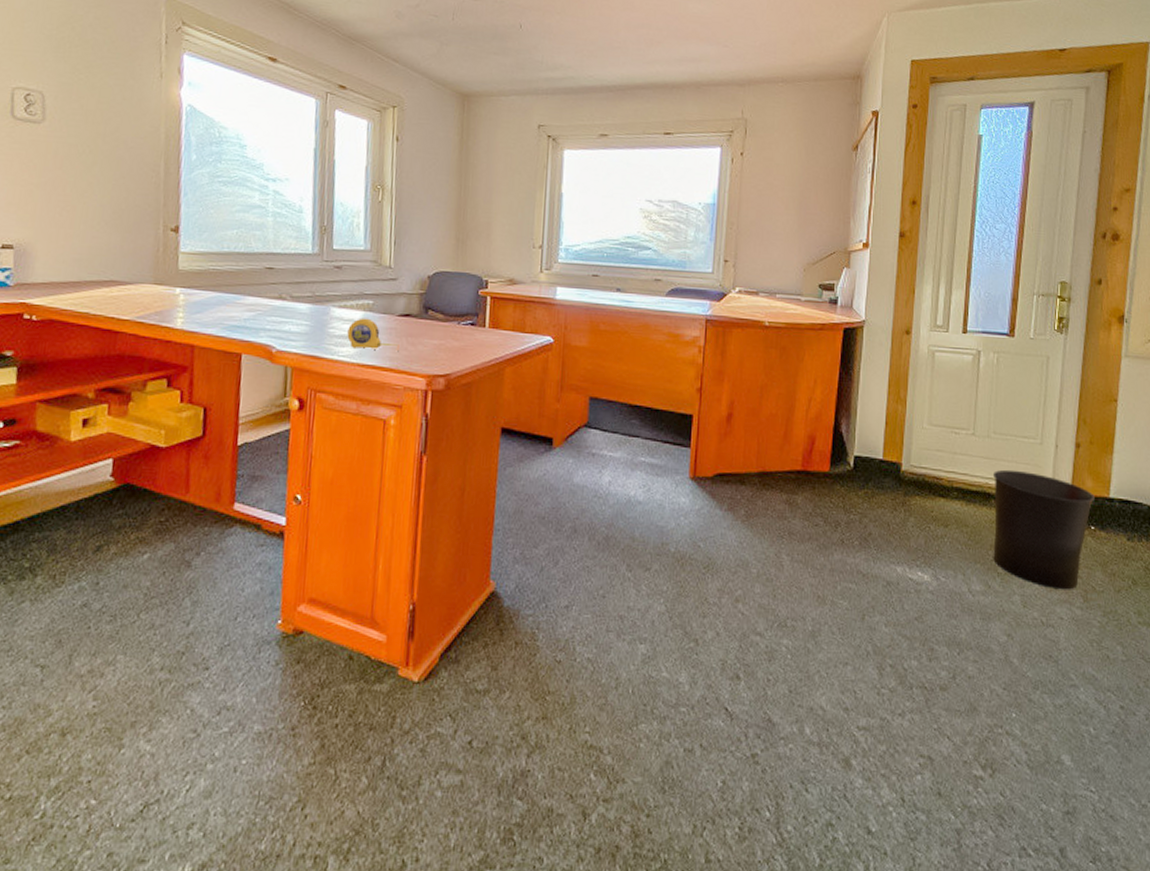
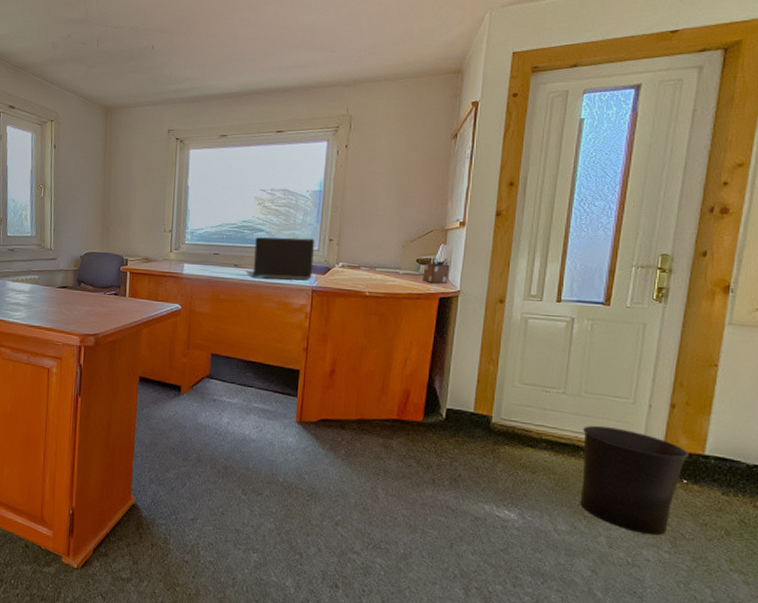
tape measure: present [347,318,400,351] -> none [19,289,59,315]
laptop computer: none [629,256,709,308] -> present [245,237,315,281]
desk organizer: none [826,282,854,313] -> present [422,257,450,284]

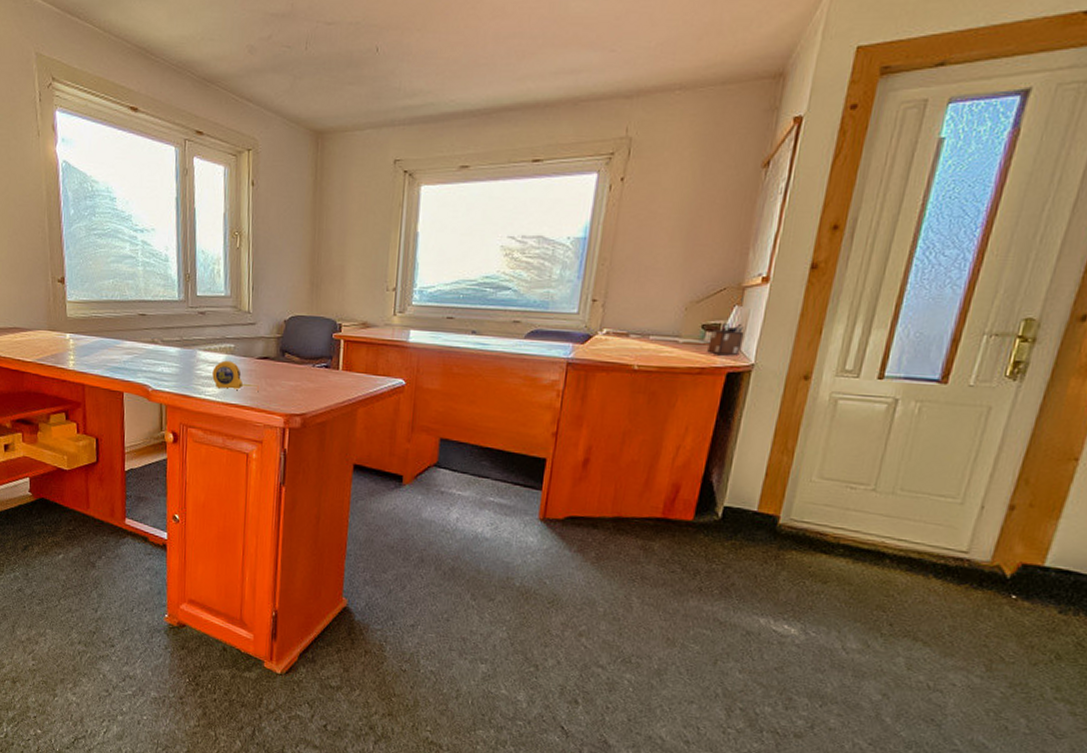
tape measure: none [19,289,59,315] -> present [212,360,259,391]
laptop computer: present [245,237,315,281] -> none [485,297,575,351]
waste bin: present [580,425,688,535] -> none [877,529,1024,657]

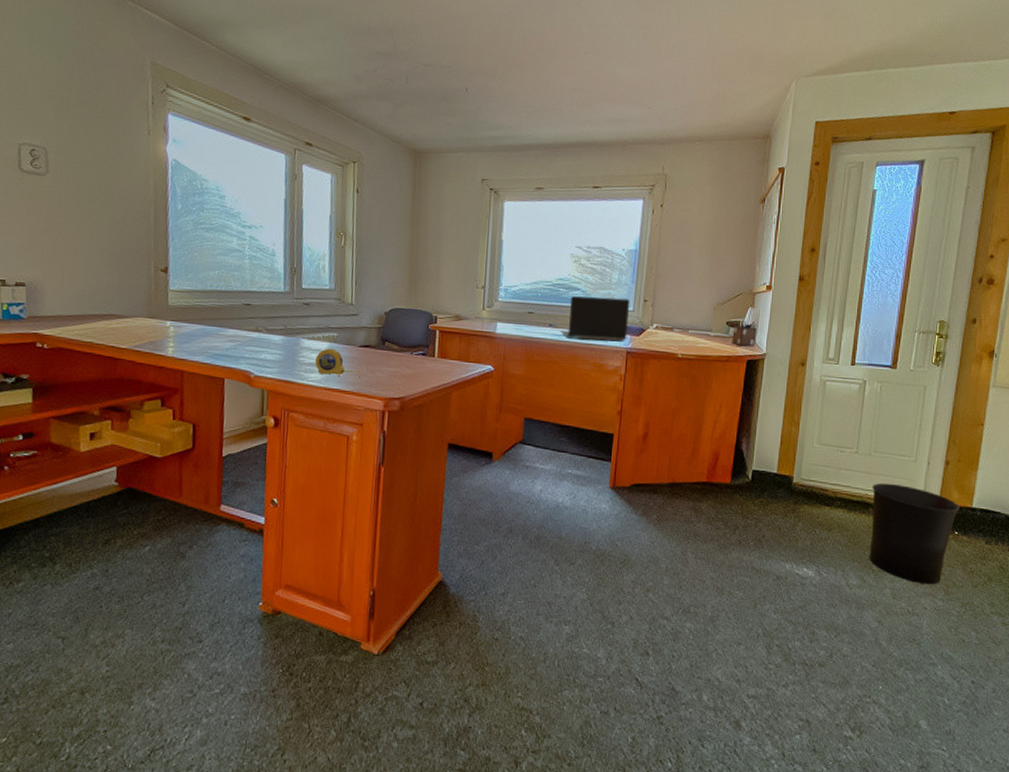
laptop computer: none [485,297,575,351] -> present [560,296,630,342]
waste bin: none [877,529,1024,657] -> present [869,482,959,584]

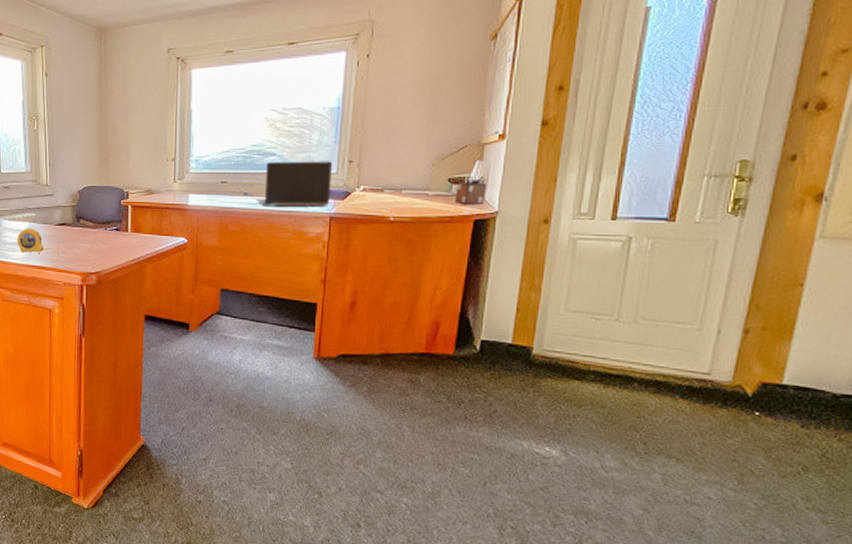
waste bin: present [869,482,959,584] -> none [632,354,763,471]

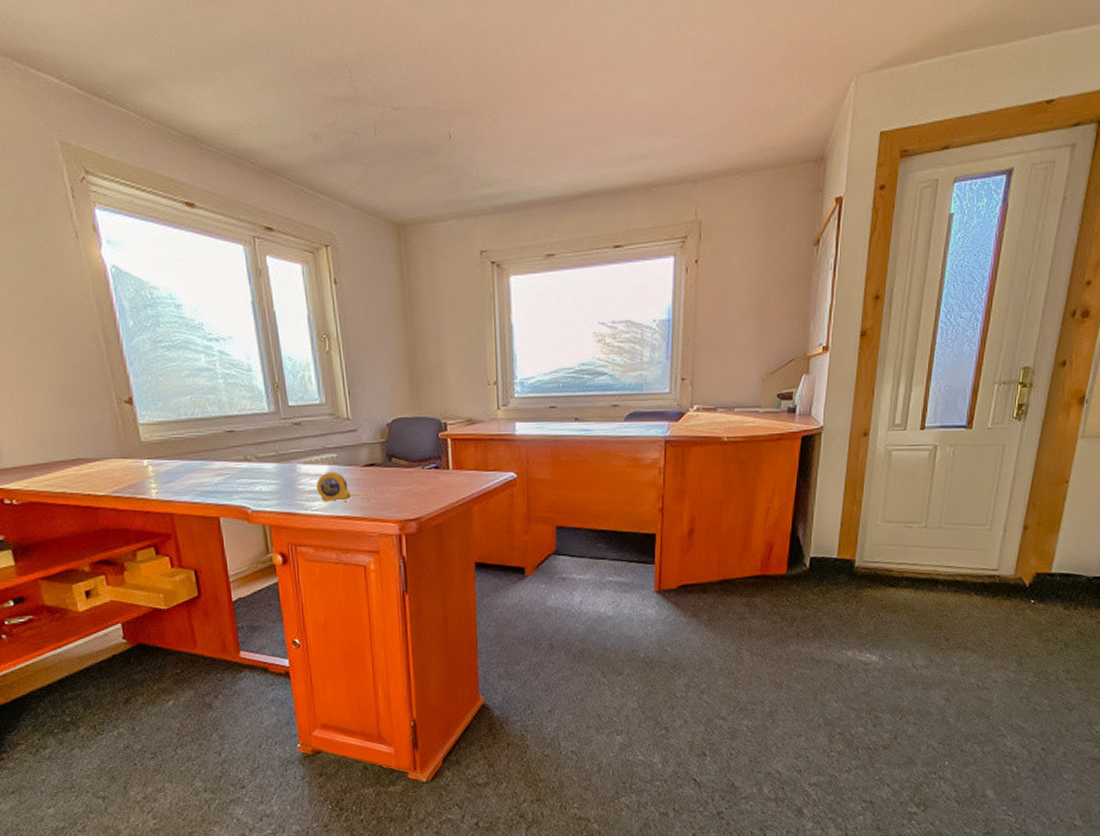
laptop computer: present [255,161,333,208] -> none [588,379,666,434]
desk organizer: present [455,175,487,205] -> none [784,390,813,421]

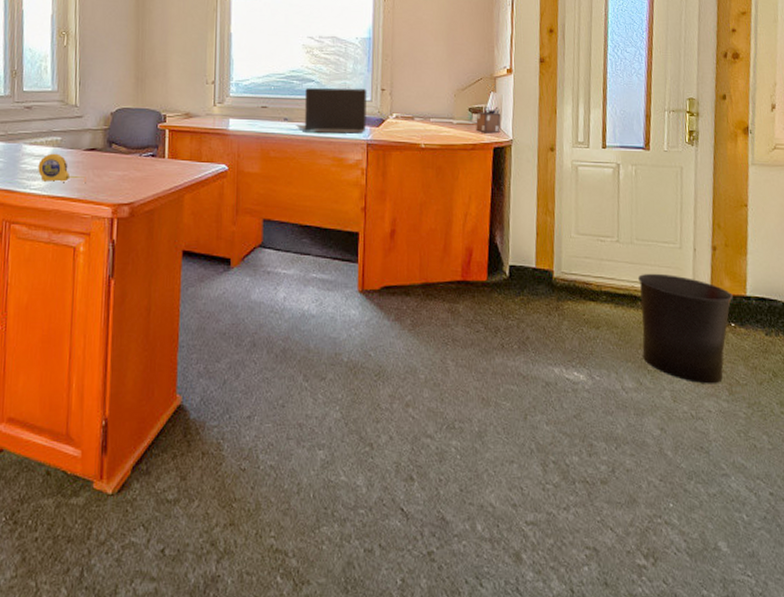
laptop computer: none [588,379,666,434] -> present [296,87,367,134]
desk organizer: none [784,390,813,421] -> present [476,106,501,134]
waste bin: none [937,556,1037,657] -> present [638,273,733,383]

